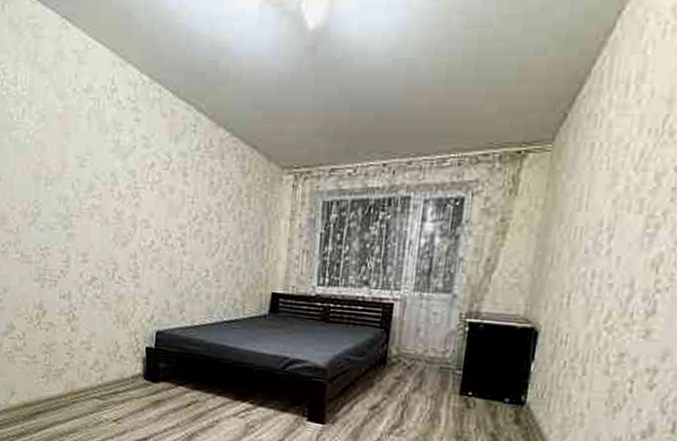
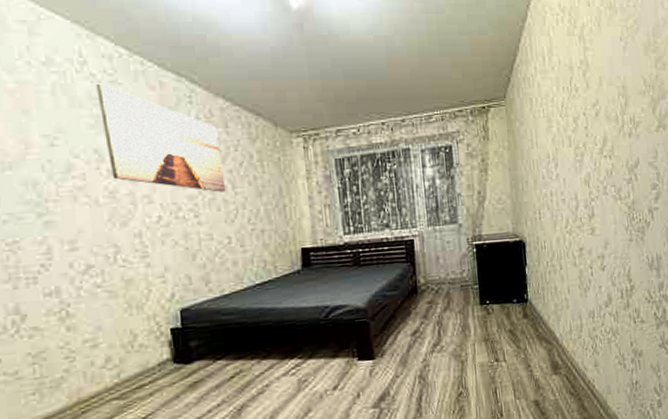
wall art: none [120,109,214,225] -> present [96,83,226,192]

